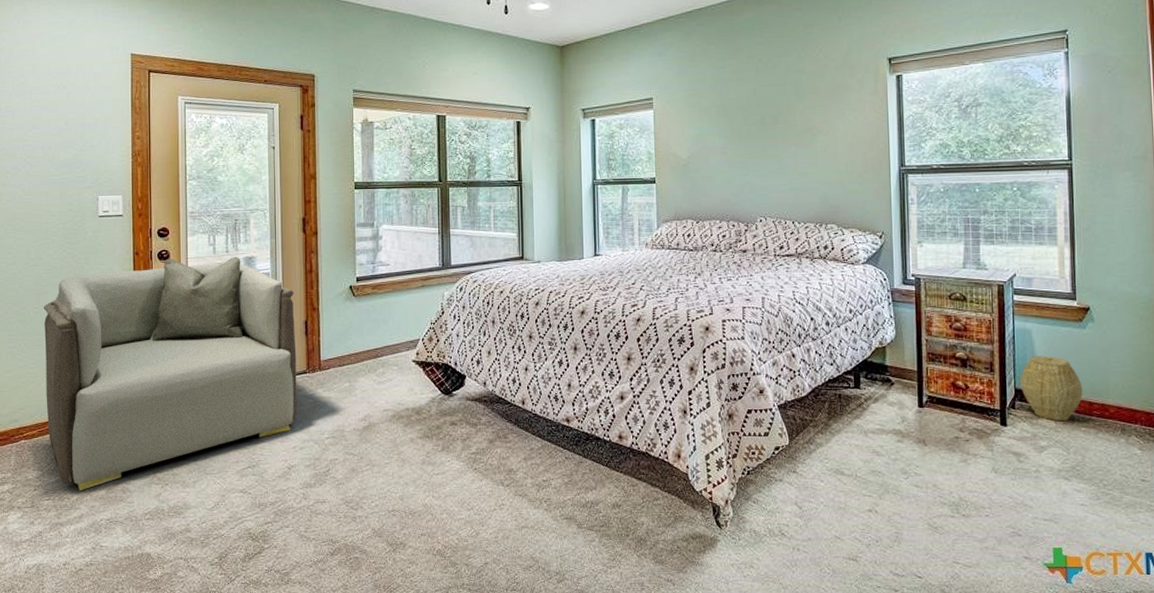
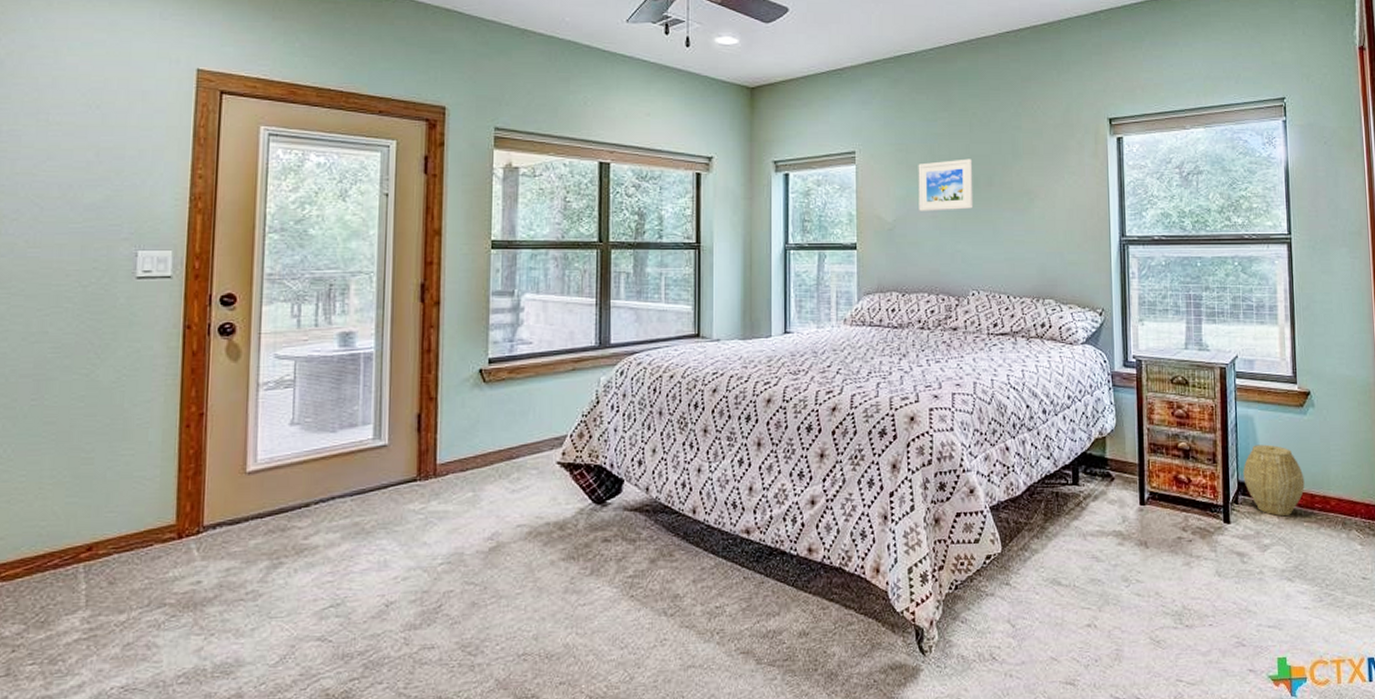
armchair: present [43,257,297,490] -> none [39,332,405,649]
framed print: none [709,100,760,149] -> present [918,159,974,211]

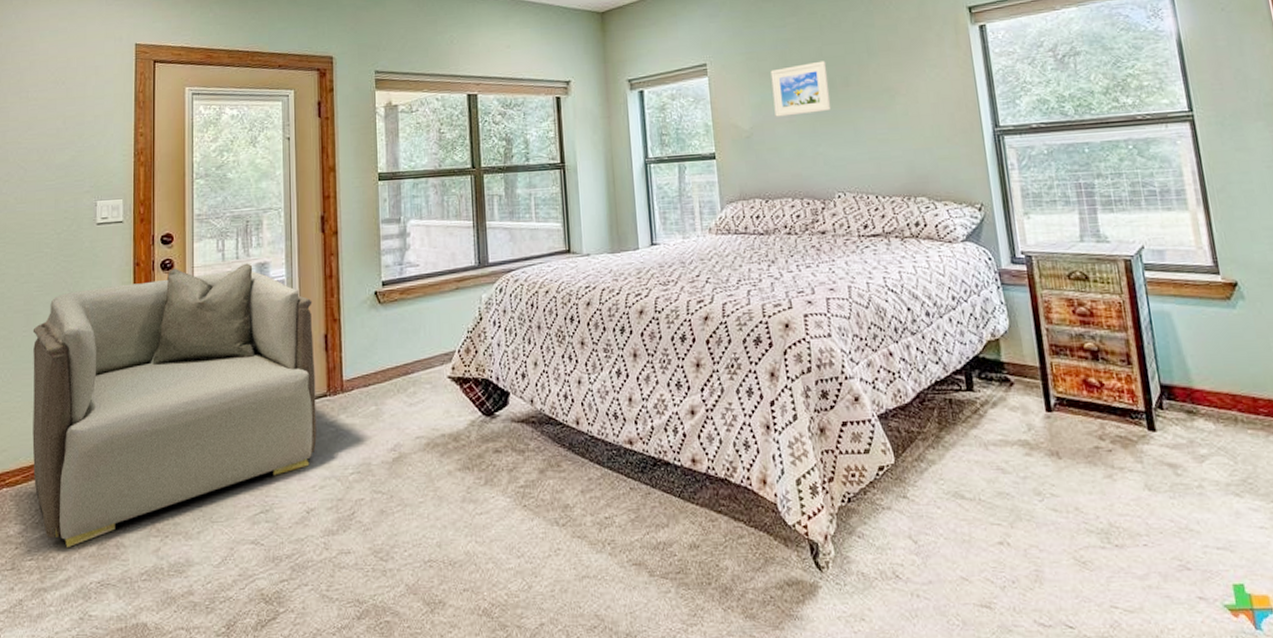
armchair: none [39,332,405,649] -> present [32,263,317,547]
woven basket: present [1243,444,1305,516] -> none [1164,342,1244,422]

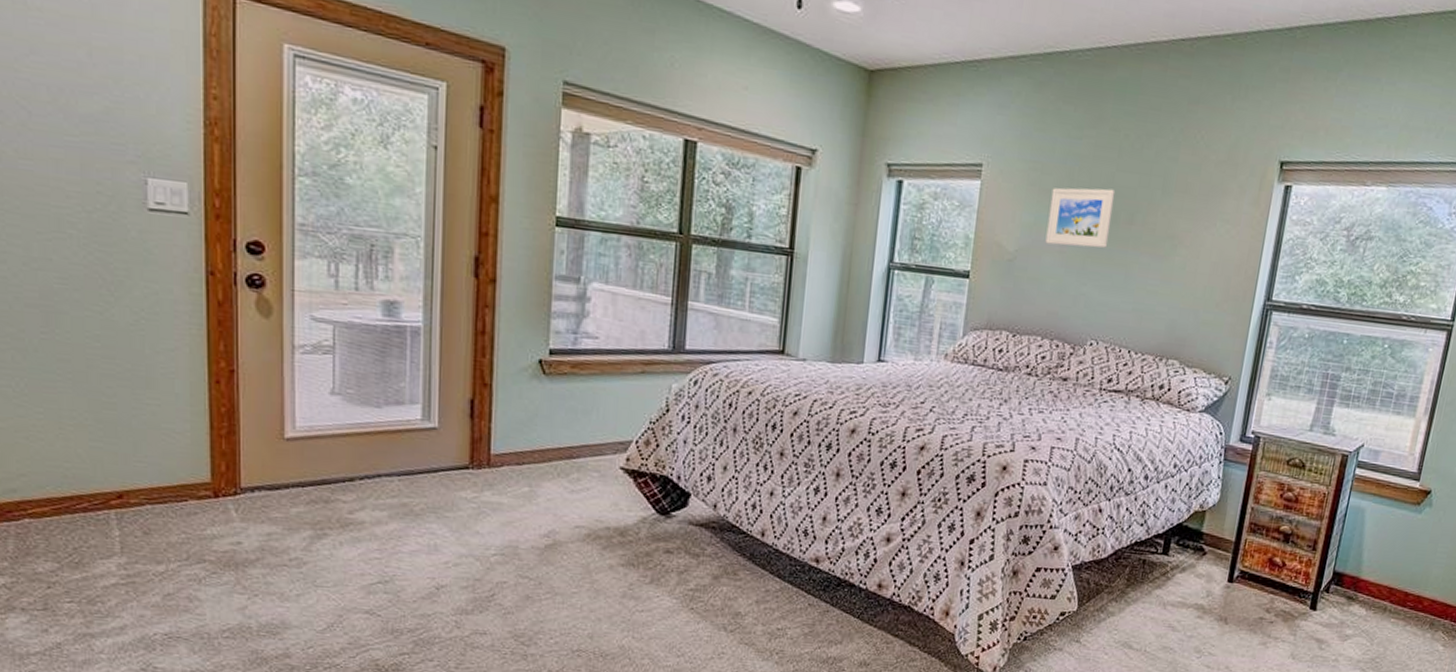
armchair: present [32,263,317,547] -> none [55,287,457,594]

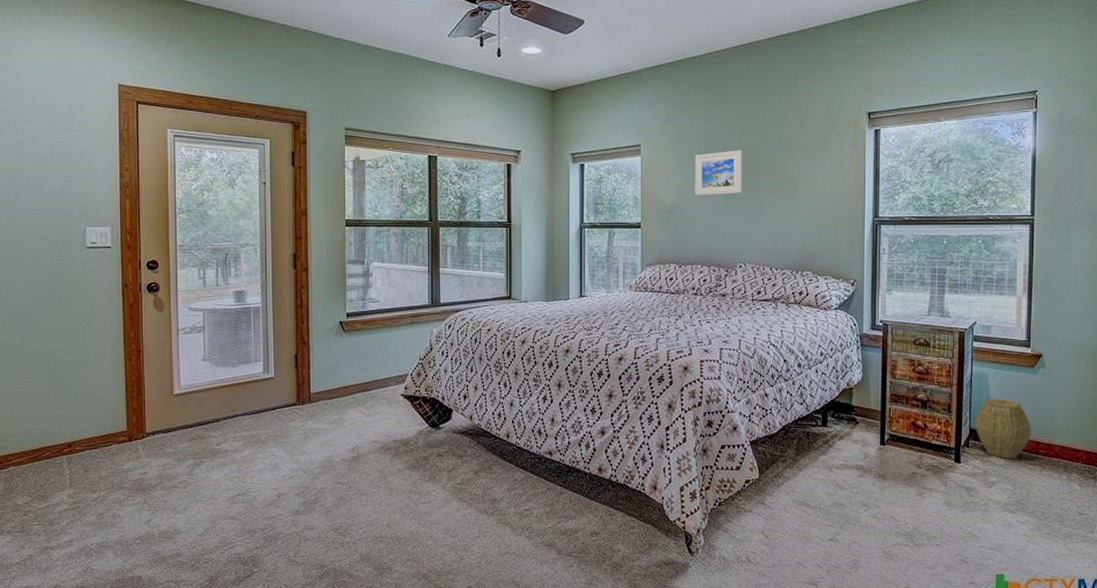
woven basket: none [1340,537,1403,610] -> present [975,398,1031,458]

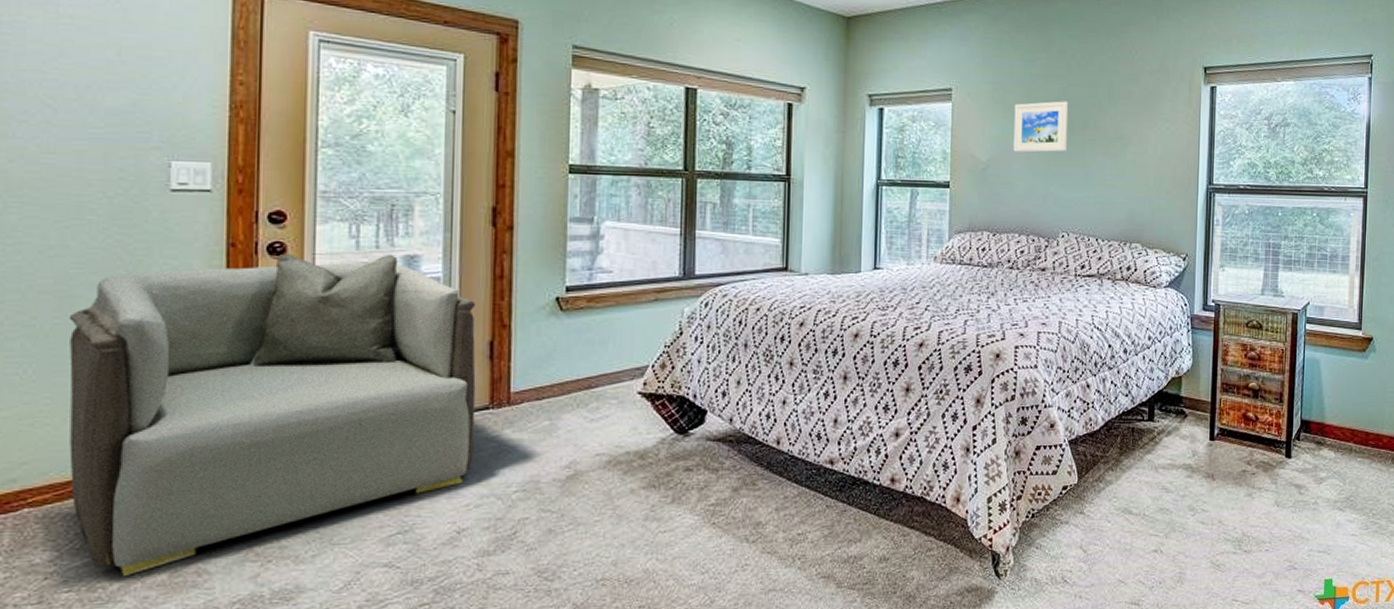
armchair: none [30,290,287,516] -> present [68,253,476,576]
woven basket: present [975,398,1031,458] -> none [1306,386,1361,451]

